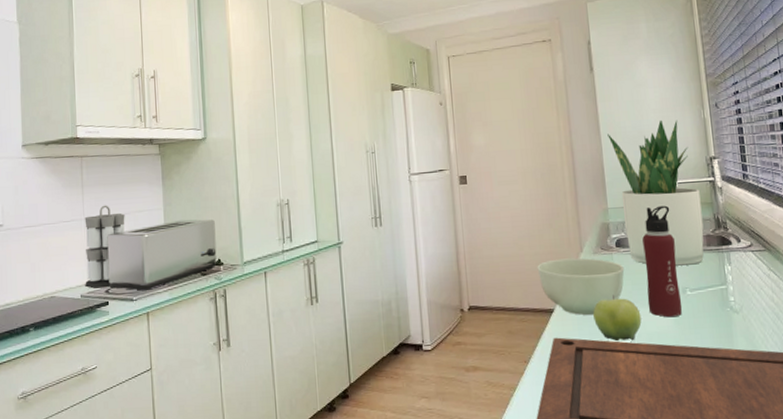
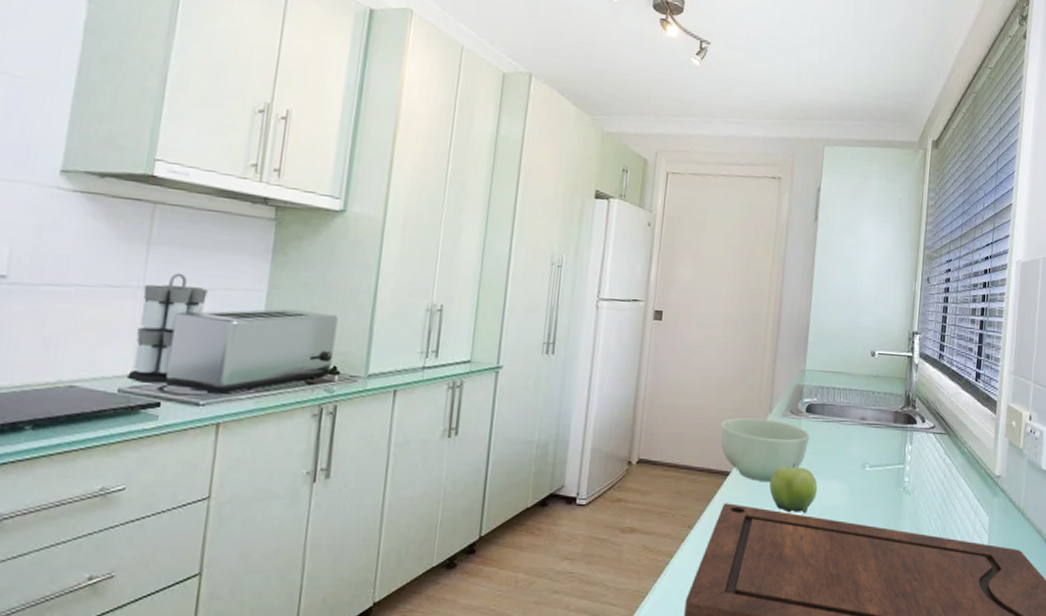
planter: present [607,119,704,266] -> none [818,285,897,440]
water bottle: present [642,205,683,318] -> none [826,374,866,493]

